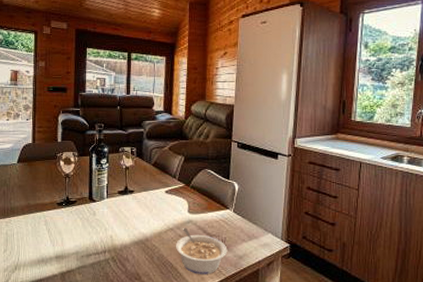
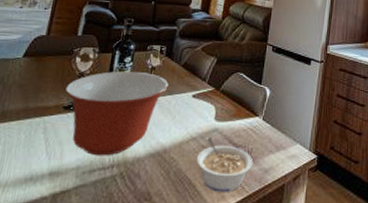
mixing bowl: none [56,171,143,244] -> present [65,71,169,156]

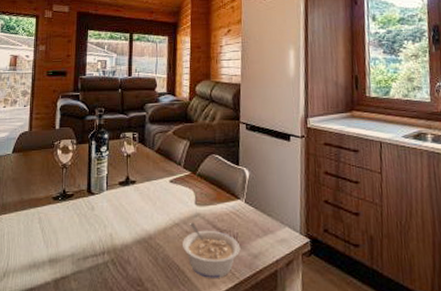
mixing bowl: present [65,71,169,156] -> none [52,160,145,244]

